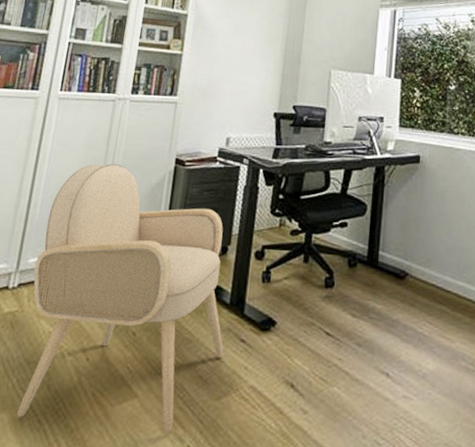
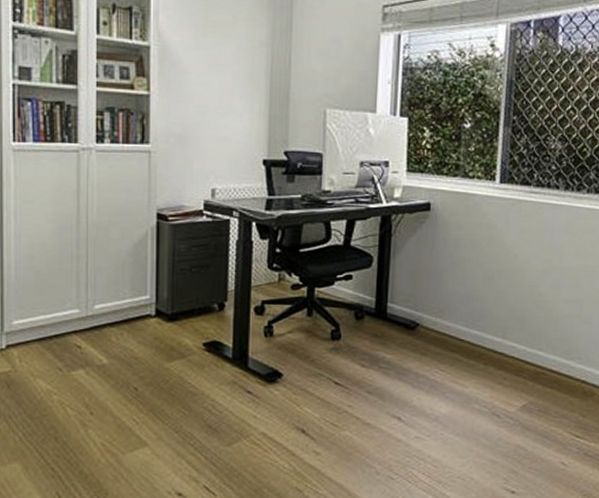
armchair: present [16,164,224,434] -> none [19,221,231,477]

